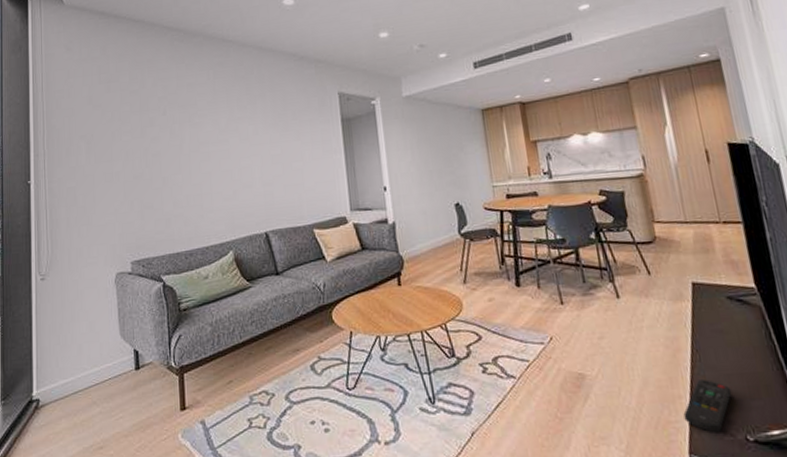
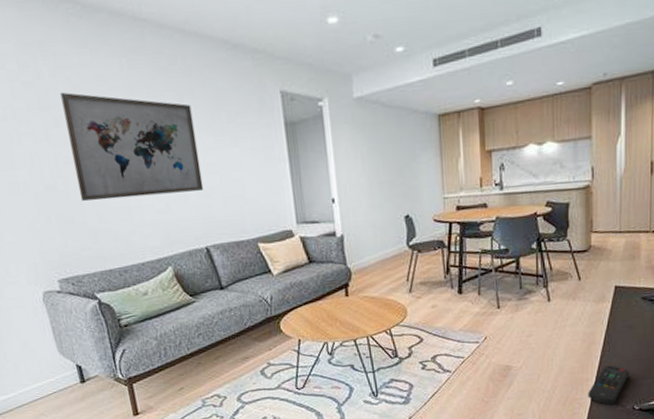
wall art: none [158,98,267,189] -> present [60,92,204,201]

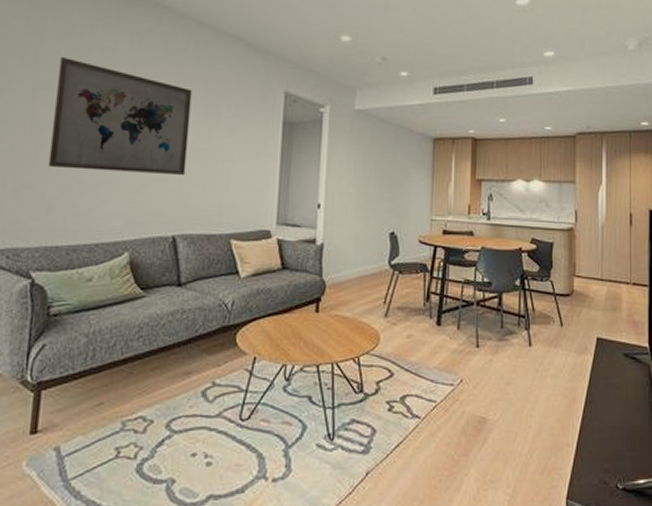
remote control: present [588,365,630,405] -> none [568,430,612,481]

